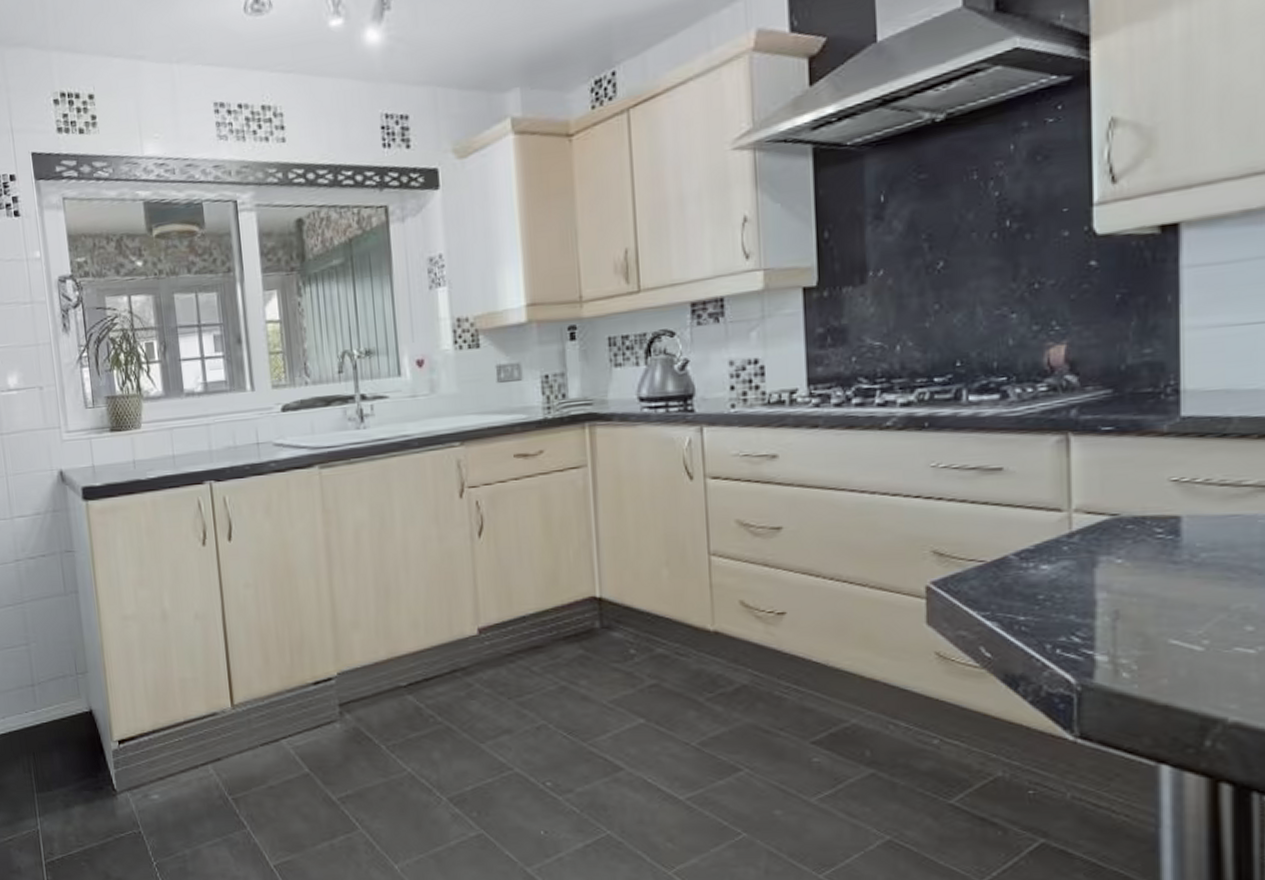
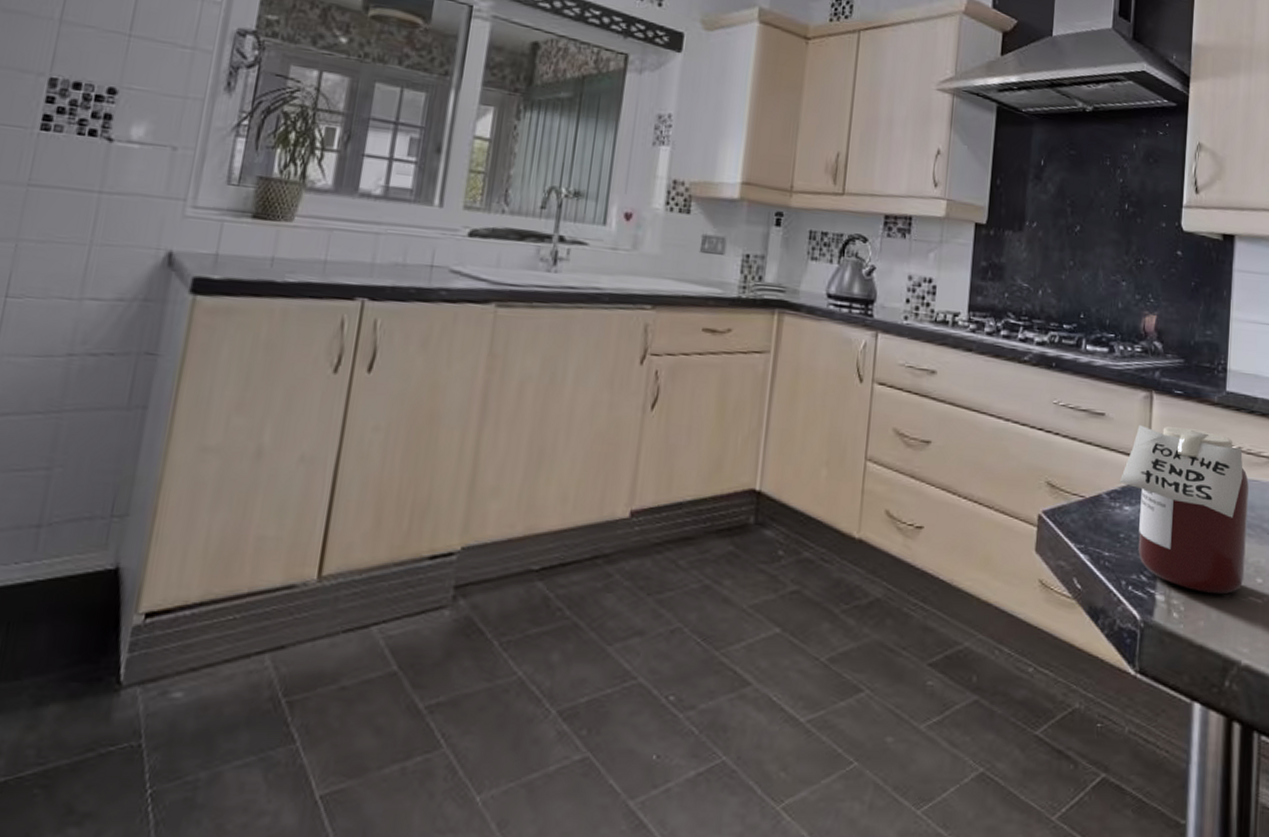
jar: none [1030,467,1226,649] -> present [1119,424,1249,595]

